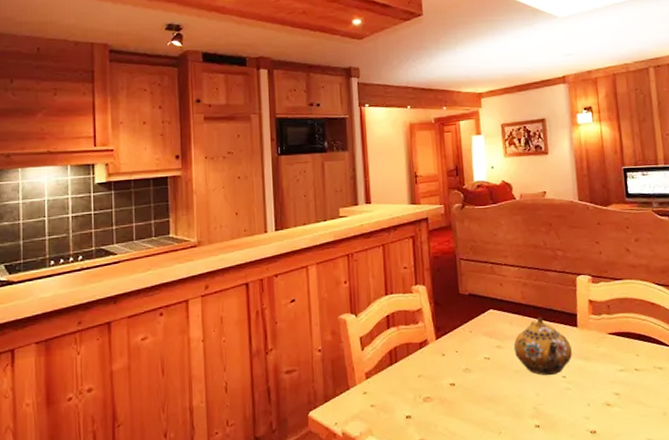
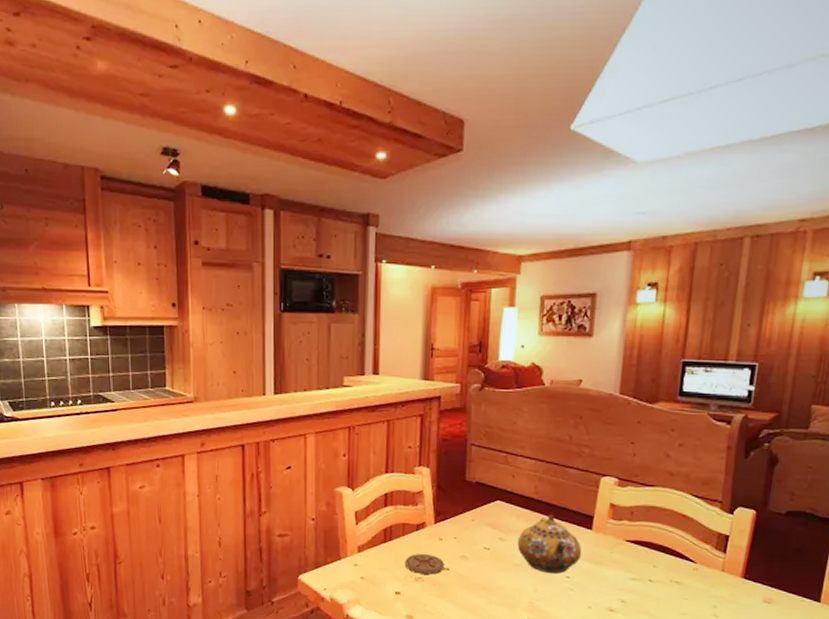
coaster: none [412,371,451,393] -> present [404,553,445,575]

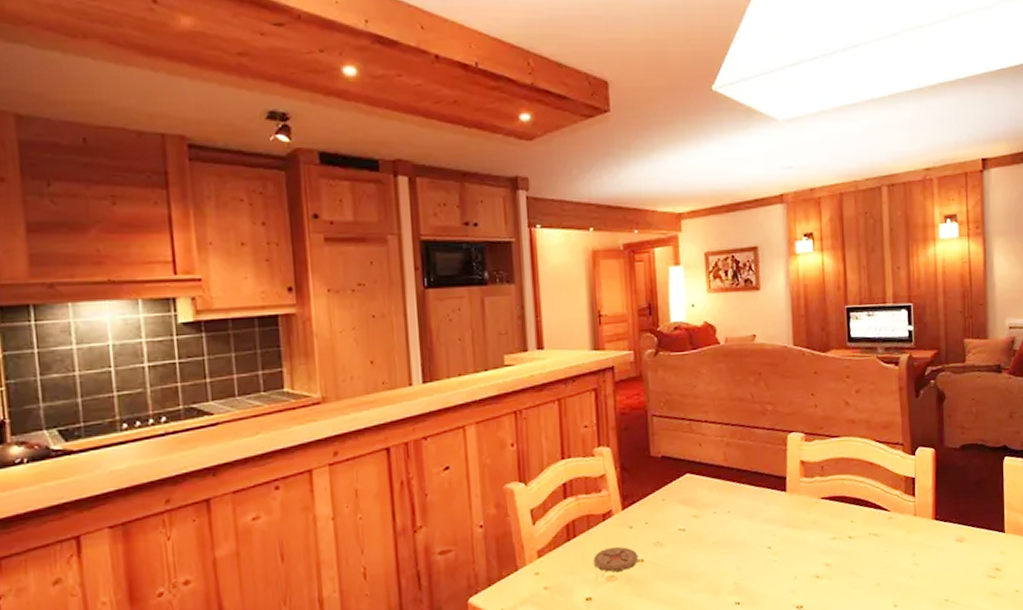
teapot: present [517,514,581,573] -> none [713,481,779,547]

